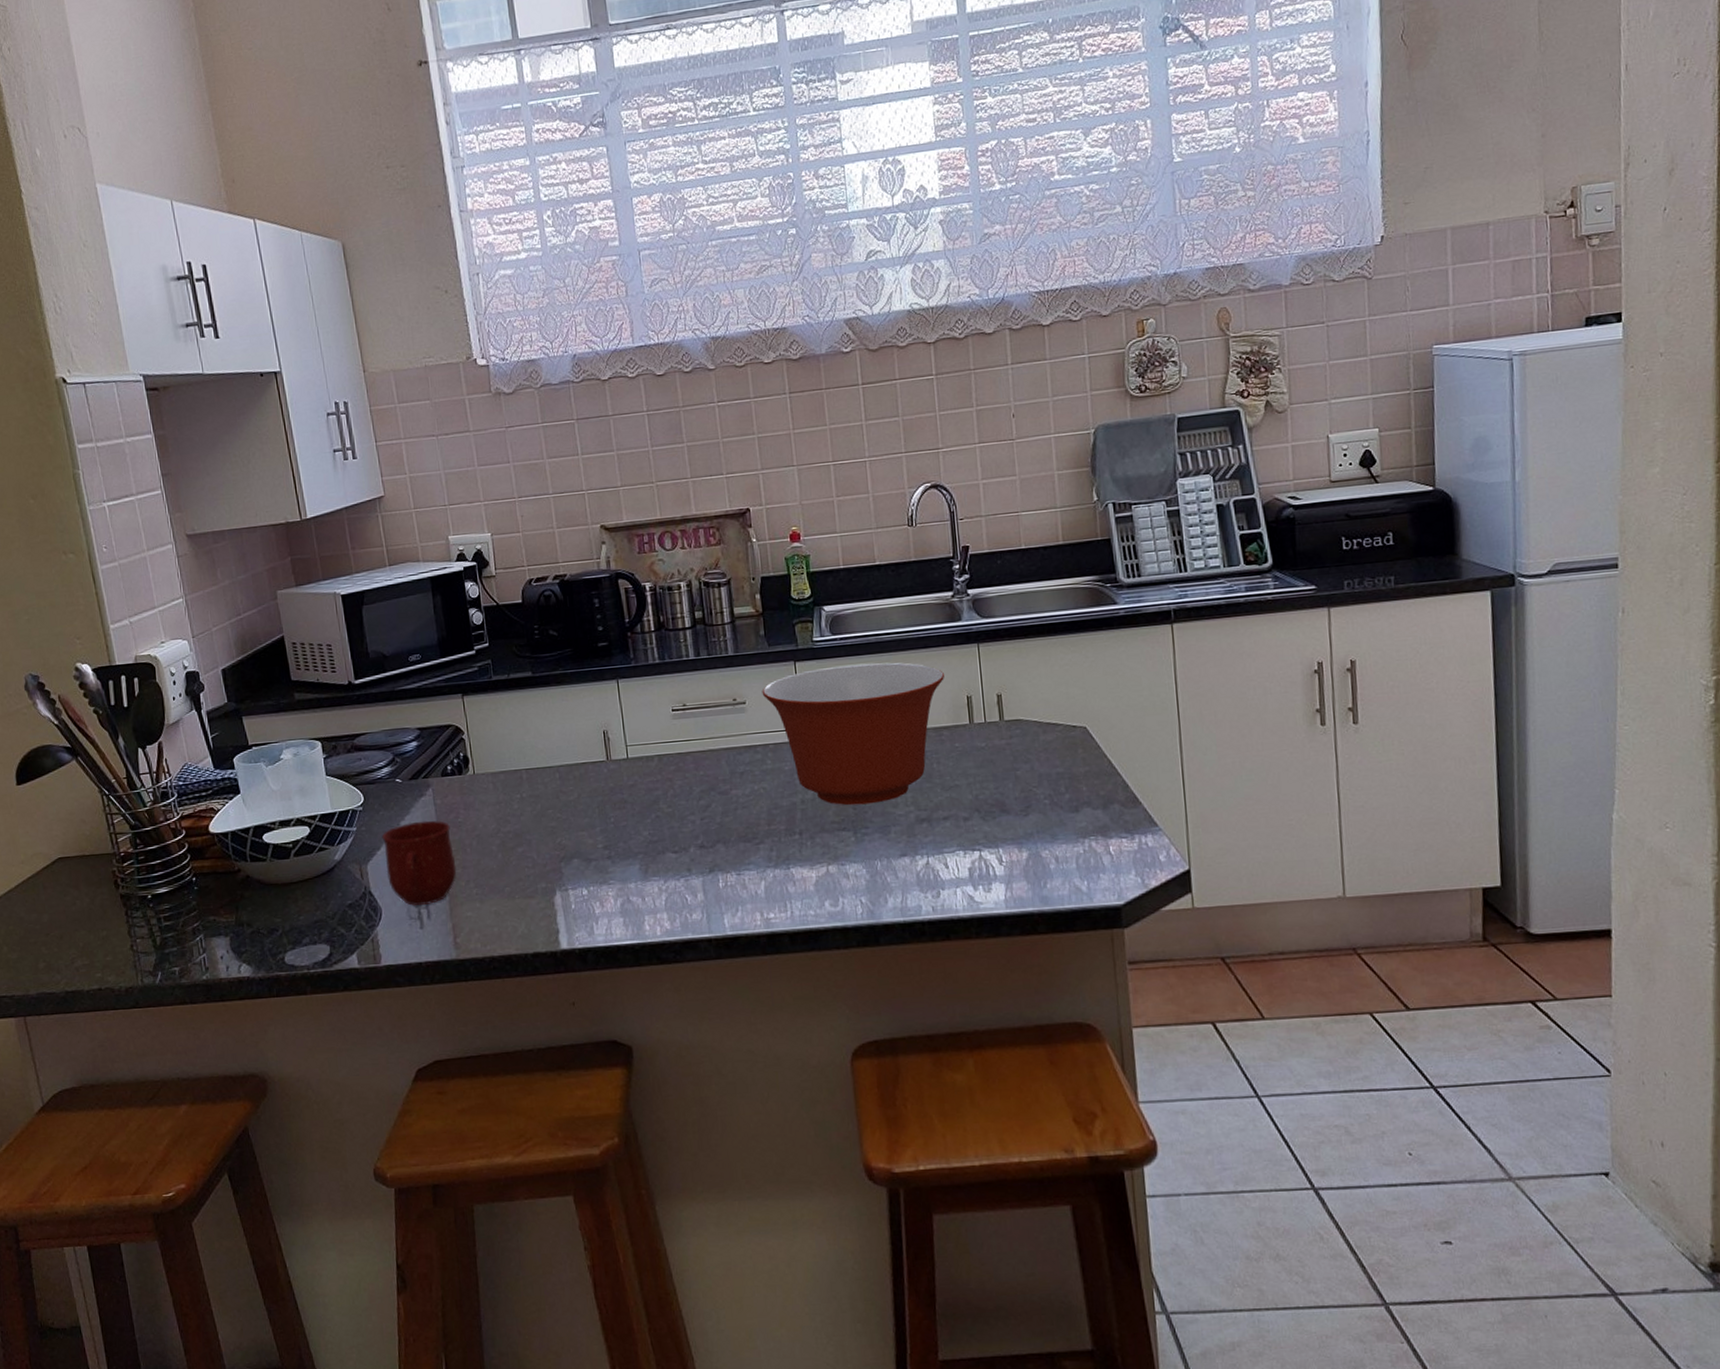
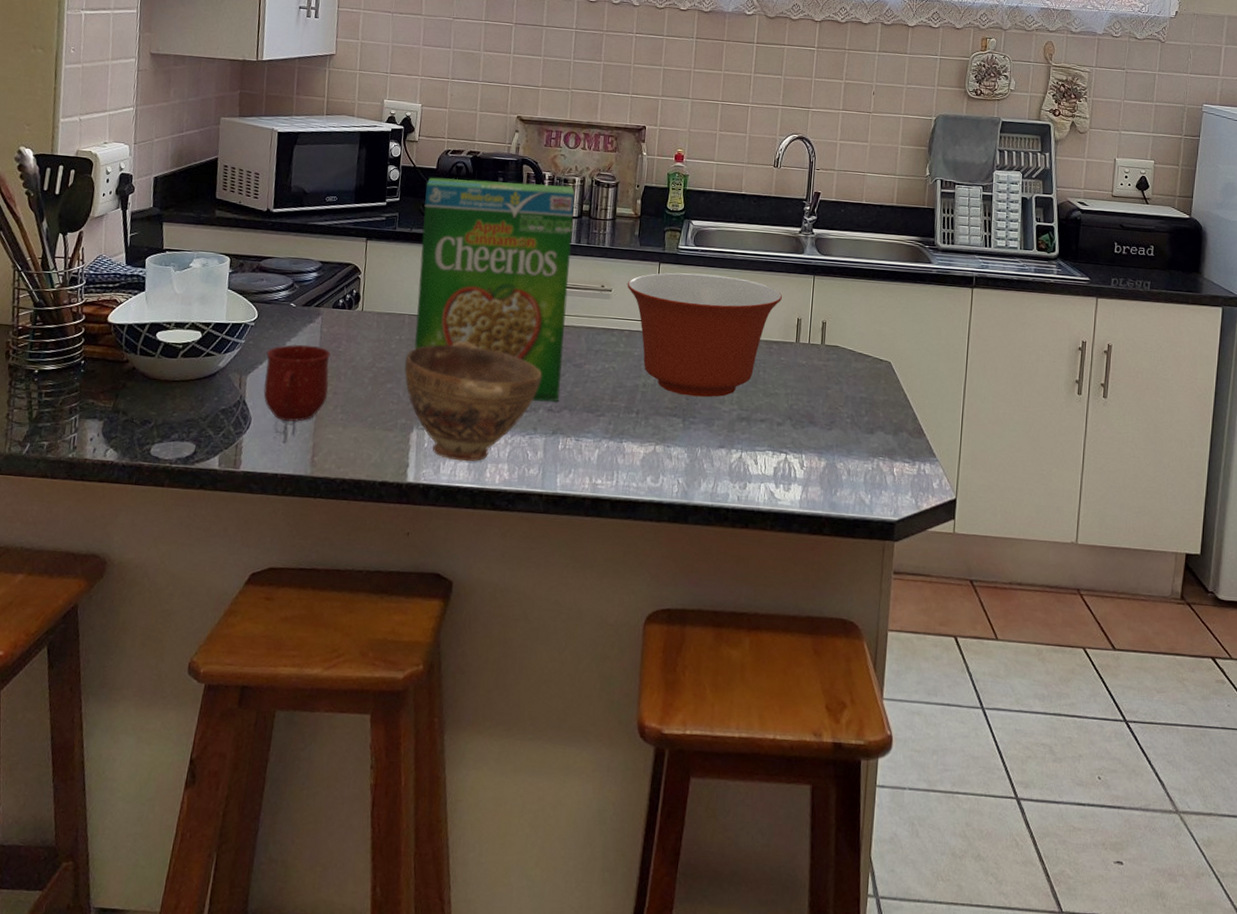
cereal box: none [514,593,710,840] -> present [414,177,575,402]
bowl: none [531,787,686,918] -> present [404,341,542,462]

